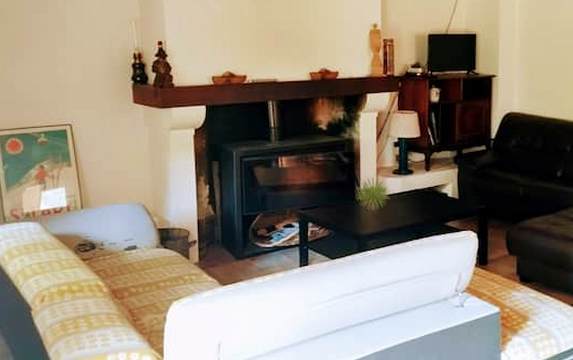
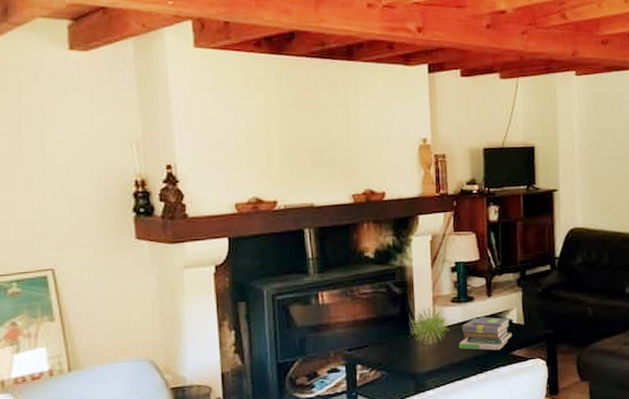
books: none [398,189,447,220] -> present [459,317,512,351]

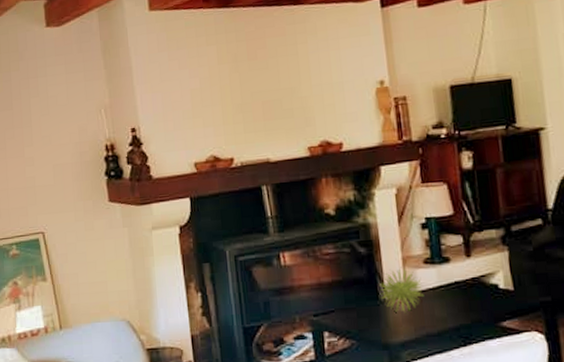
books: present [459,317,512,351] -> none [436,281,500,320]

